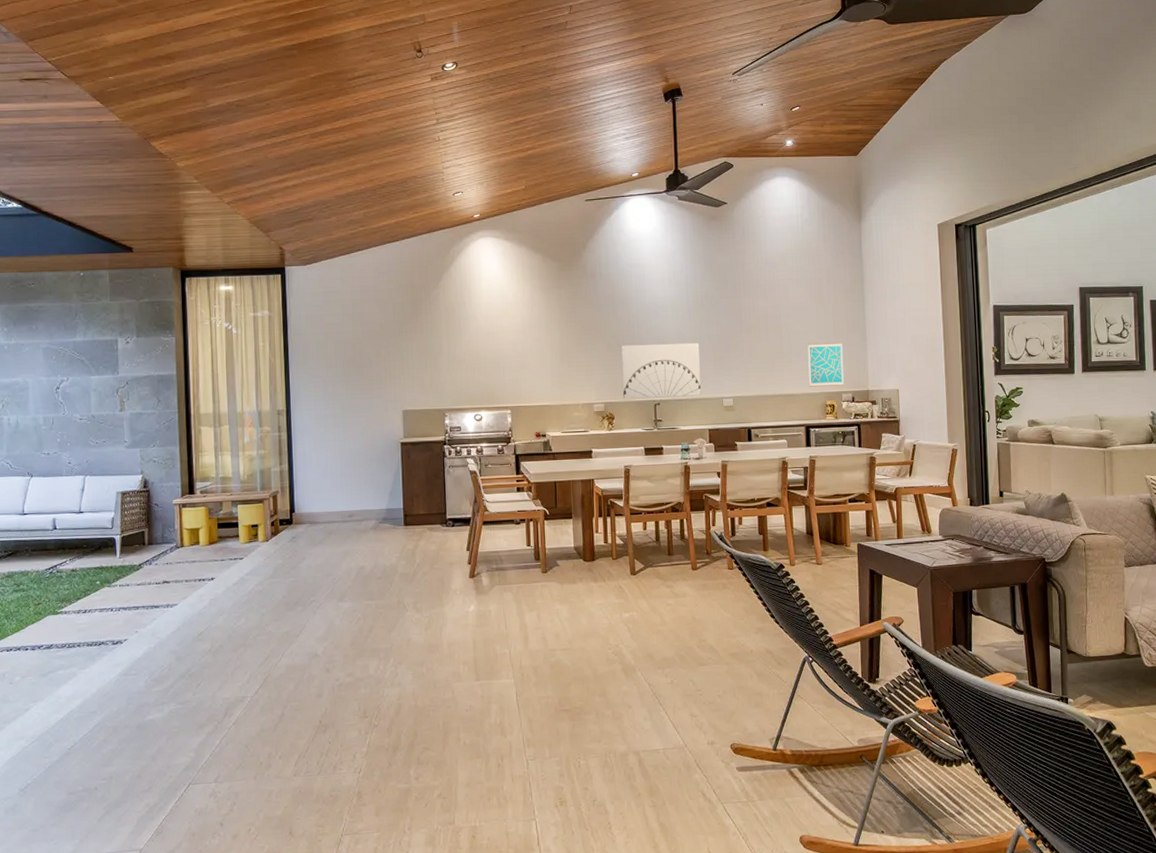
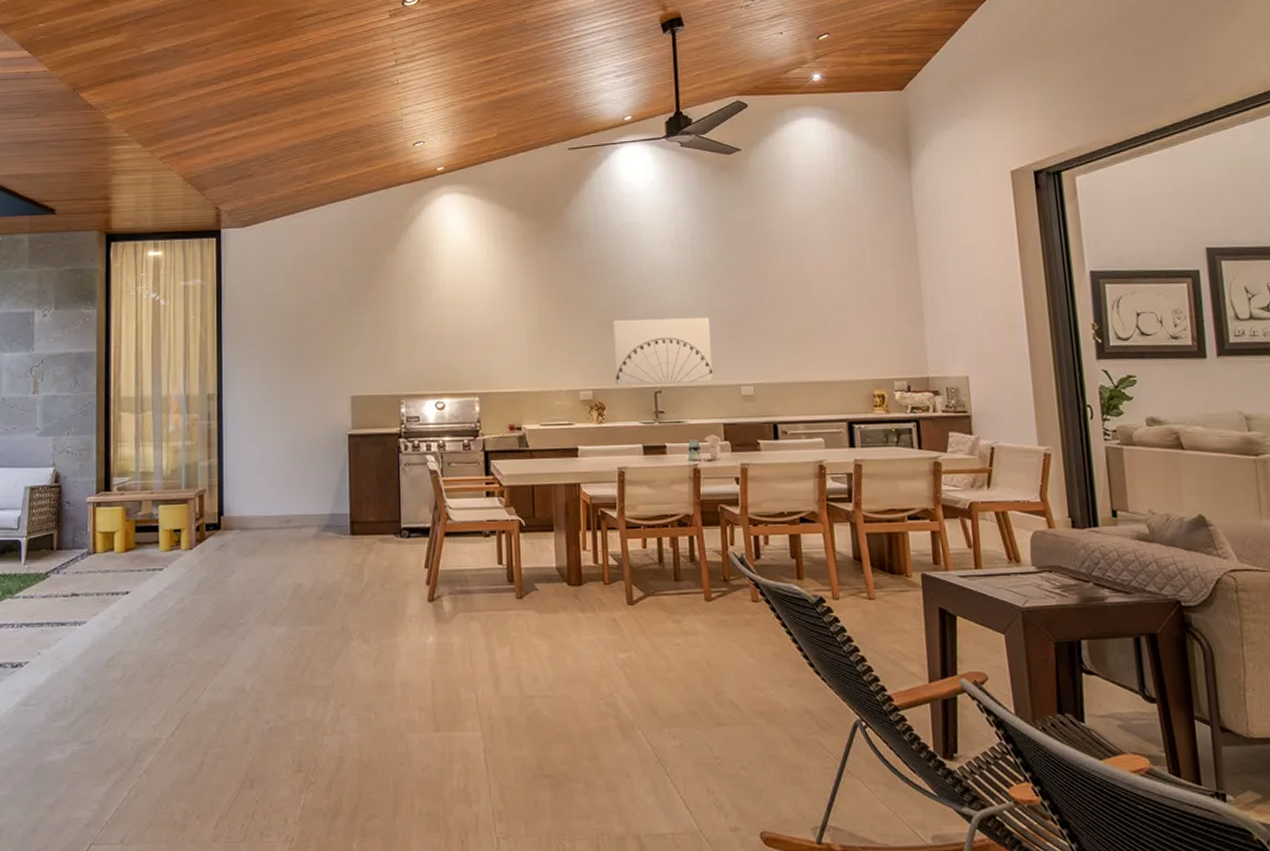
wall art: present [807,342,844,387] -> none [847,316,896,373]

